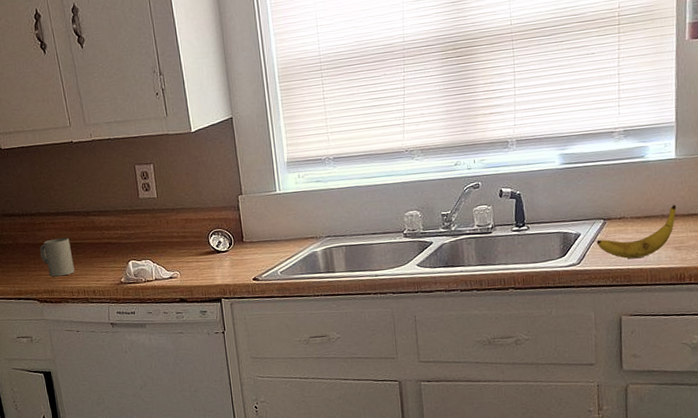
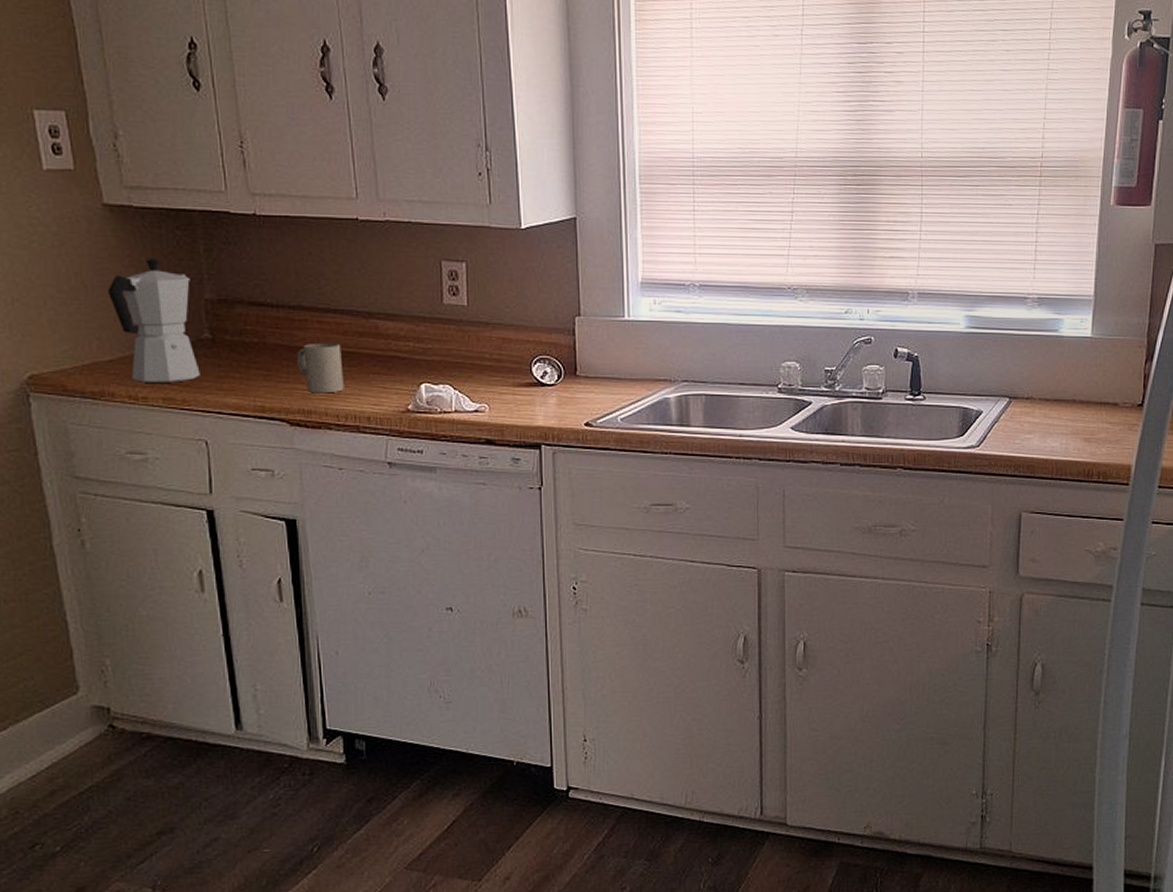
banana: present [596,205,677,259] -> none [1000,390,1089,447]

